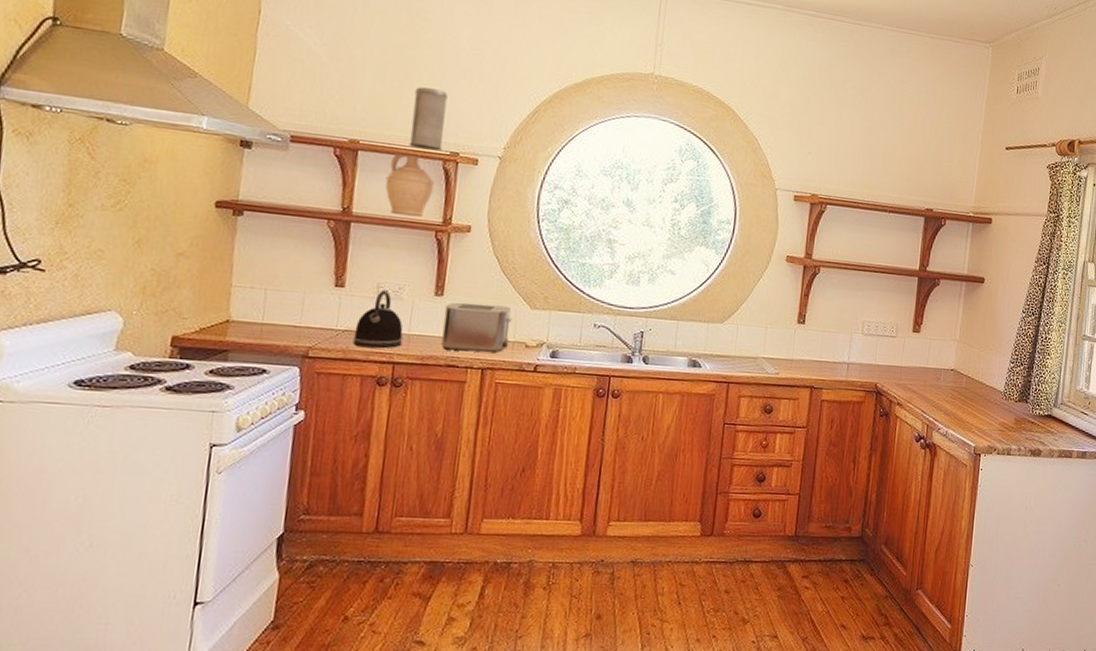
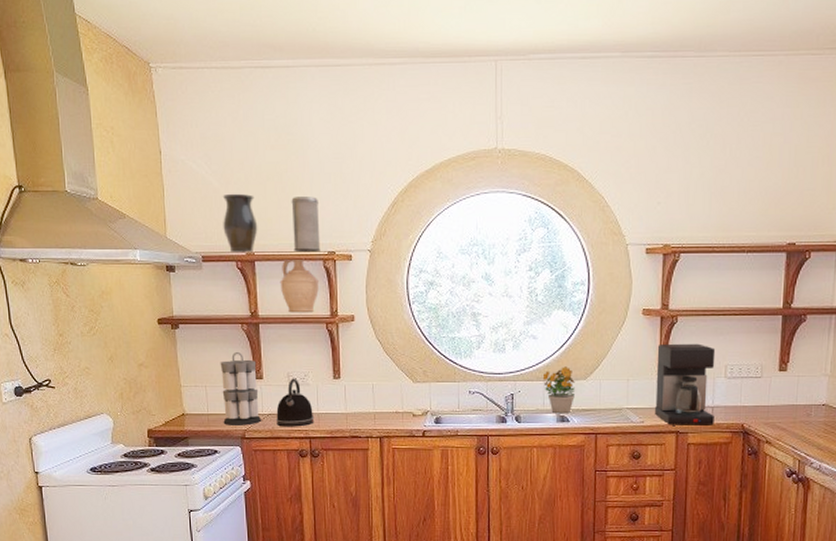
spice rack: none [281,251,340,342] -> present [220,351,261,425]
vase: none [324,71,371,141] -> present [222,193,258,253]
toaster: present [441,302,513,354] -> none [343,382,399,424]
flowerpot: none [677,307,711,357] -> present [542,367,575,413]
coffee maker: none [791,293,855,383] -> present [655,343,716,426]

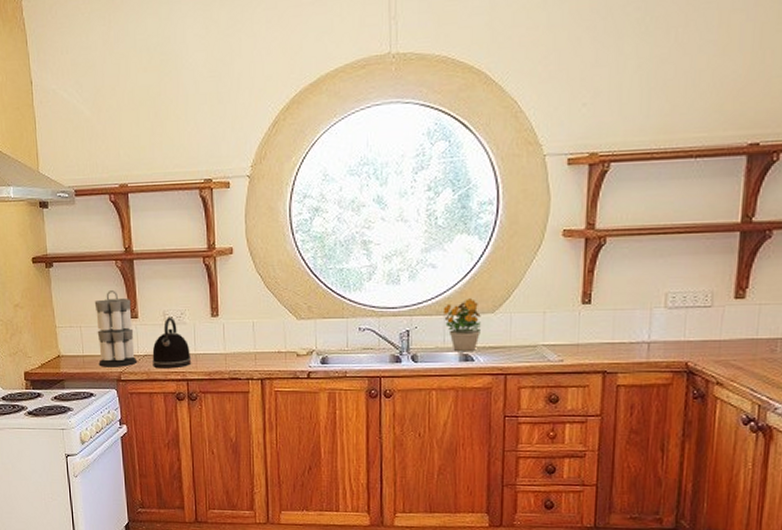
vase: present [222,193,258,253] -> none [94,121,131,186]
ceramic jug: present [280,258,319,313] -> none [154,188,195,248]
canister: present [291,197,321,253] -> none [165,120,196,182]
coffee maker: present [655,343,716,426] -> none [577,268,654,364]

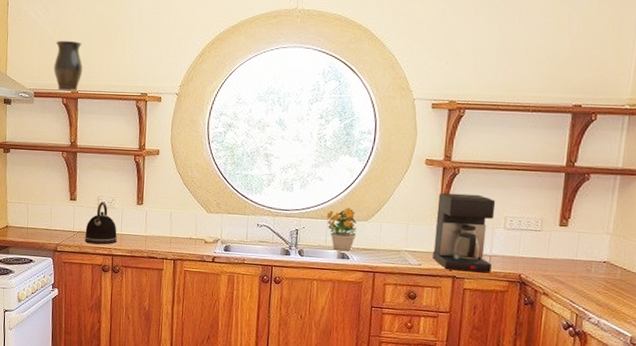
vase: none [94,121,131,186] -> present [54,40,83,91]
spice rack: present [94,289,137,367] -> none [39,175,72,240]
coffee maker: none [577,268,654,364] -> present [433,192,496,273]

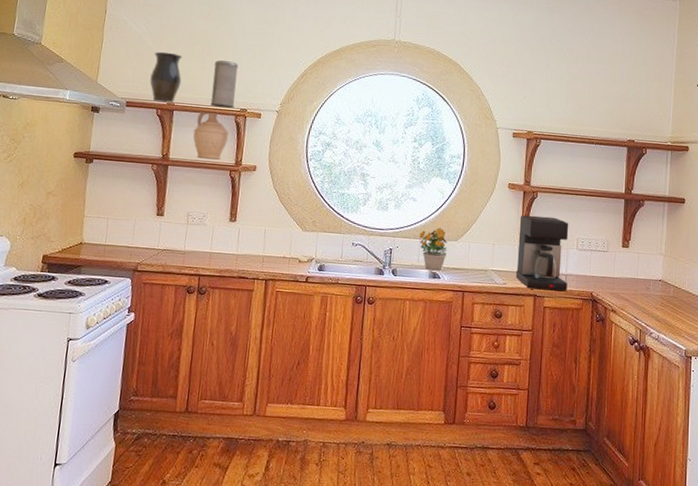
kettle: present [84,201,118,245] -> none [169,217,207,264]
ceramic jug: none [97,97,131,146] -> present [193,111,229,161]
canister: none [111,45,136,94] -> present [210,60,238,109]

